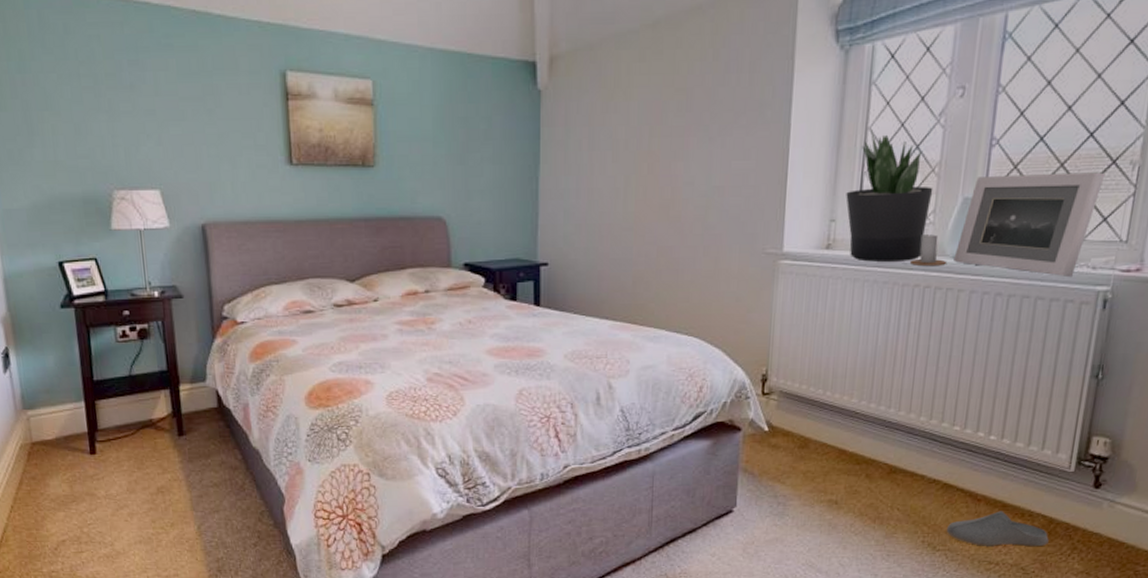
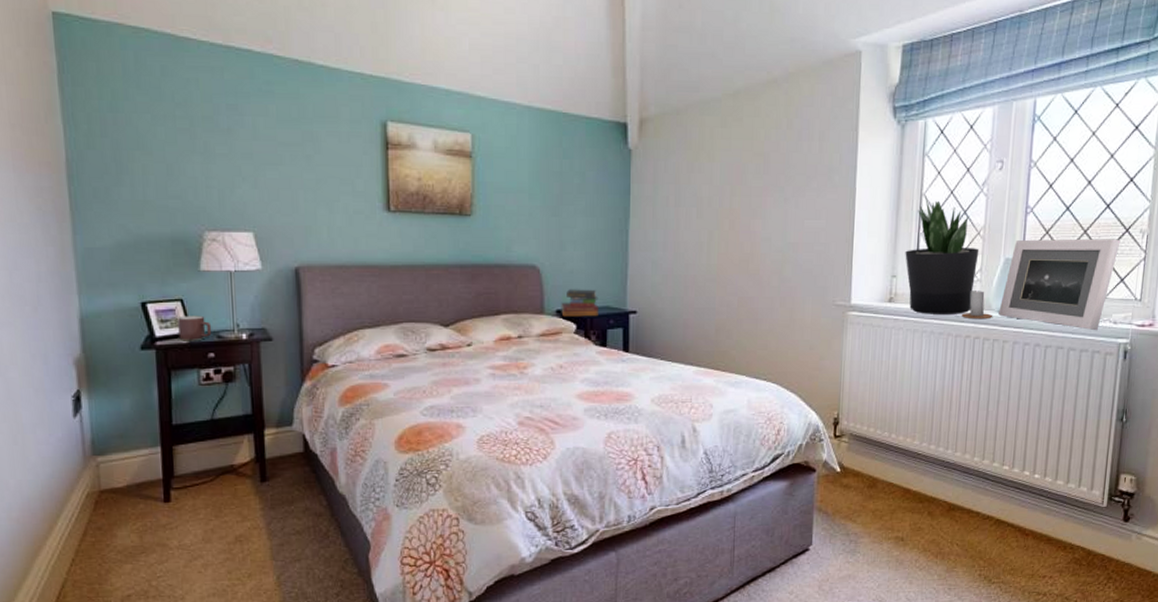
mug: none [93,274,126,300] -> present [178,315,212,341]
books: none [468,241,508,270] -> present [561,289,599,317]
slipper: present [946,511,1049,547] -> none [999,544,1088,578]

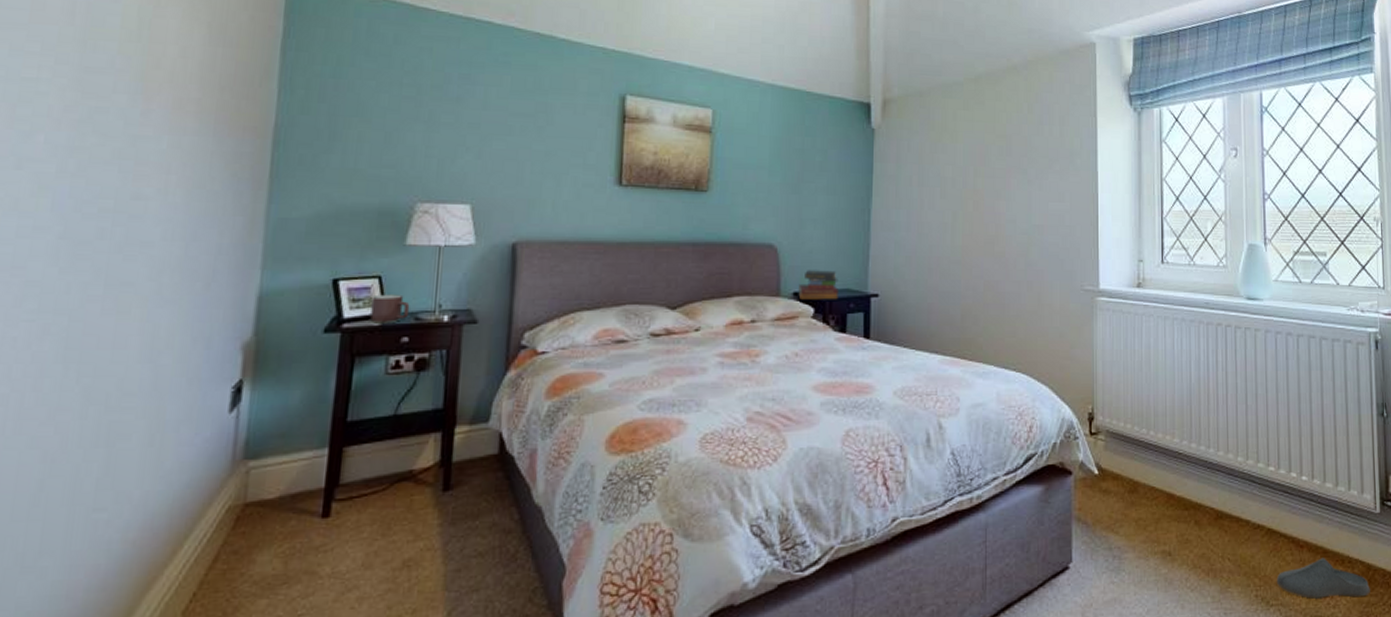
planter: present [905,196,979,314] -> none [1150,181,1223,301]
candle: present [961,281,992,320] -> none [1210,267,1241,307]
picture frame: present [998,238,1121,331] -> none [1247,225,1357,320]
slipper: none [999,544,1088,578] -> present [1276,558,1370,599]

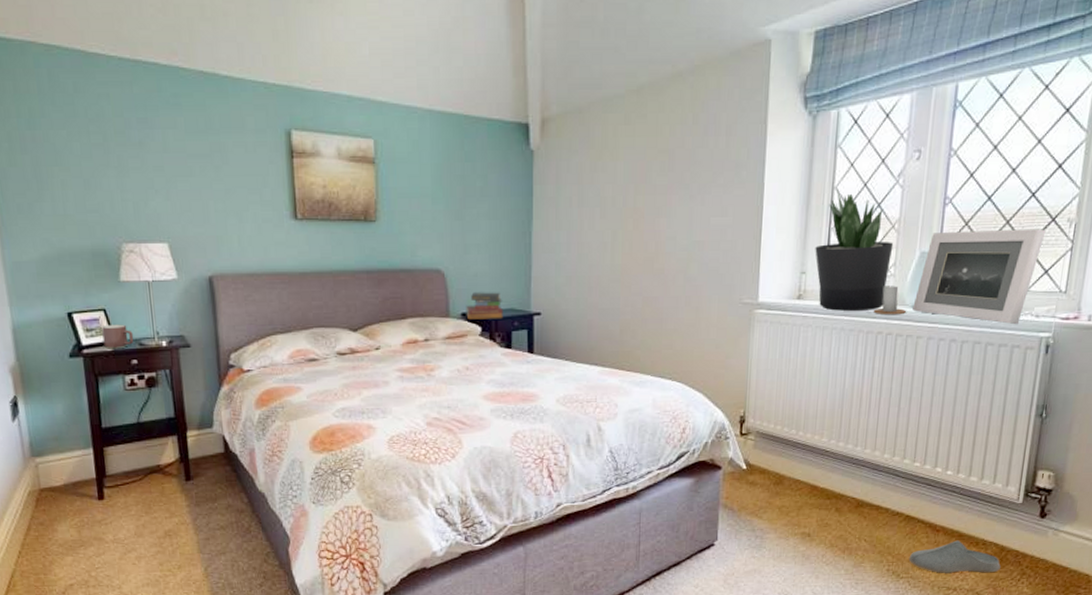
planter: none [1150,181,1223,301] -> present [815,189,894,311]
candle: none [1210,267,1241,307] -> present [873,276,906,315]
picture frame: none [1247,225,1357,320] -> present [912,229,1046,325]

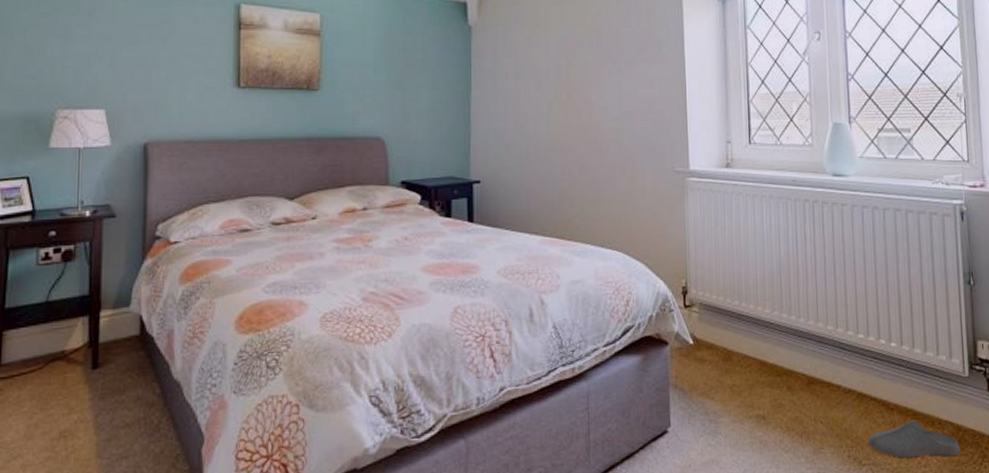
mug: present [101,324,134,349] -> none [21,193,56,220]
books: present [466,292,503,320] -> none [405,160,443,188]
planter: present [815,189,894,311] -> none [737,65,808,179]
candle: present [873,276,906,315] -> none [797,146,828,183]
picture frame: present [912,229,1046,325] -> none [833,103,940,193]

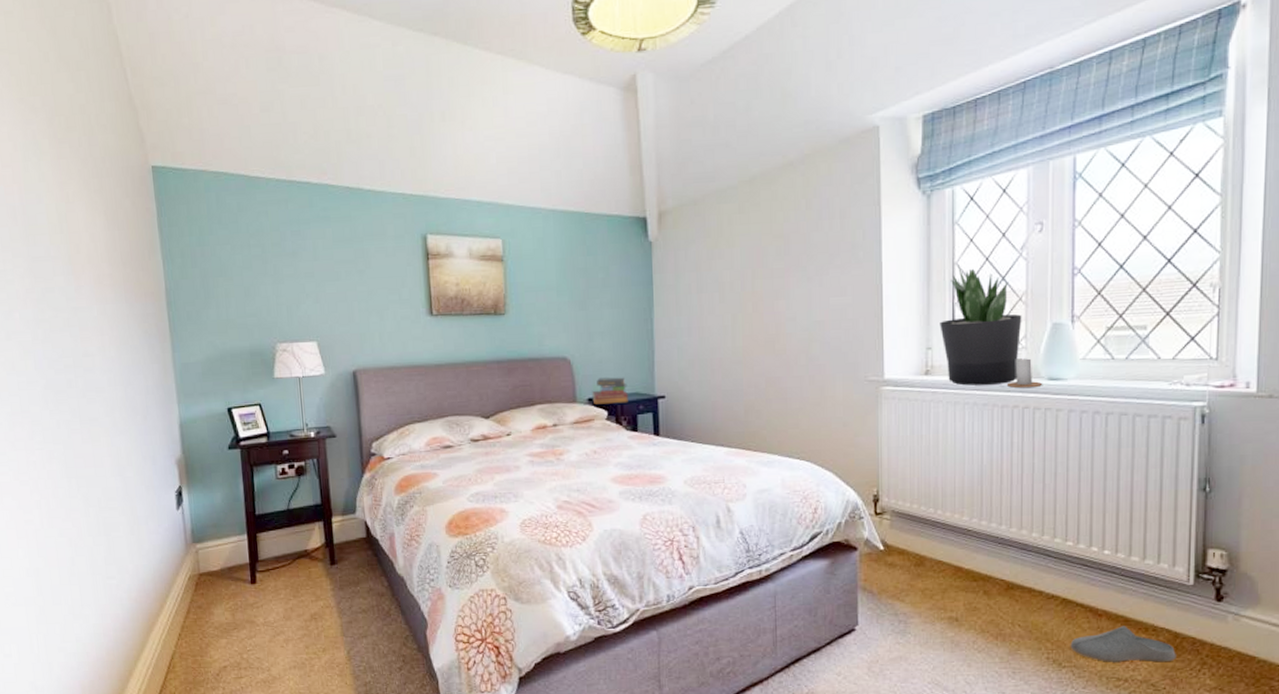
books: none [405,160,443,188] -> present [592,377,628,405]
planter: none [737,65,808,179] -> present [940,264,1022,386]
candle: none [797,146,828,183] -> present [1006,349,1042,389]

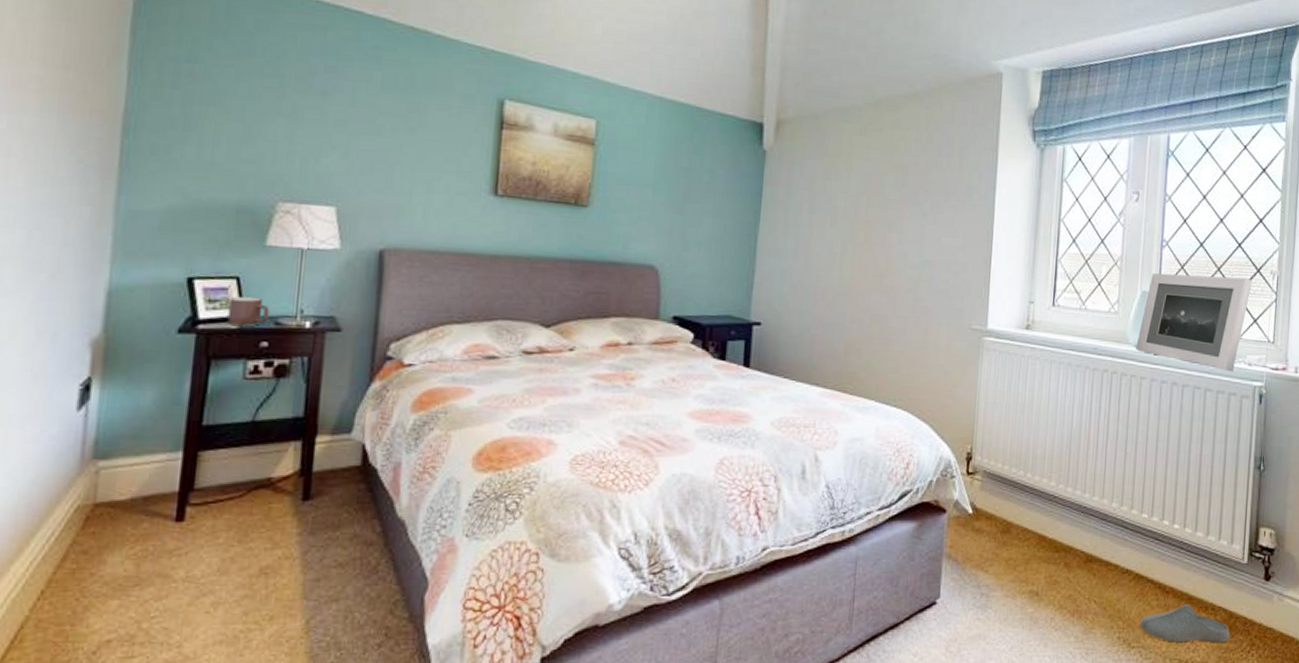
mug: none [257,417,286,441] -> present [227,296,270,327]
books: present [592,377,628,405] -> none [678,294,720,326]
planter: present [940,264,1022,386] -> none [1043,221,1117,347]
candle: present [1006,349,1042,389] -> none [1098,313,1130,354]
picture frame: none [1049,295,1187,395] -> present [1136,273,1253,372]

